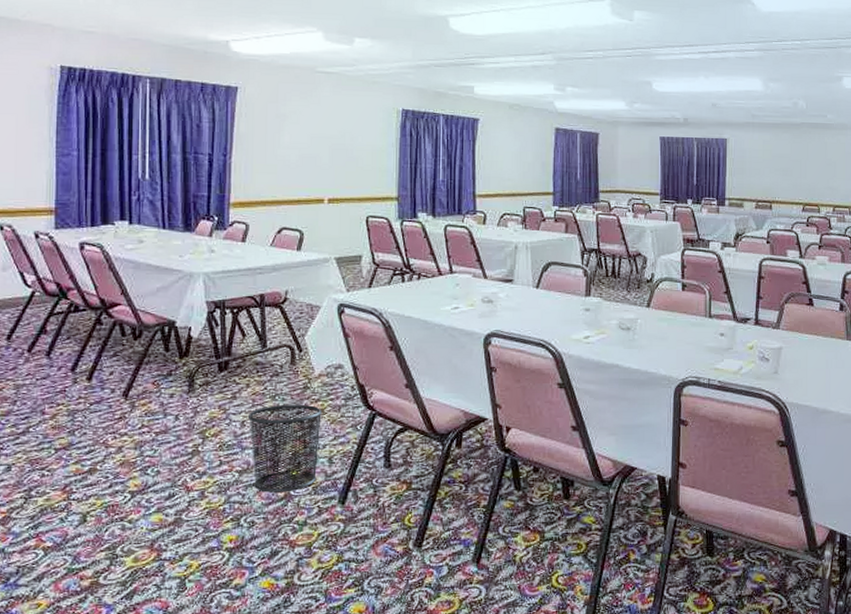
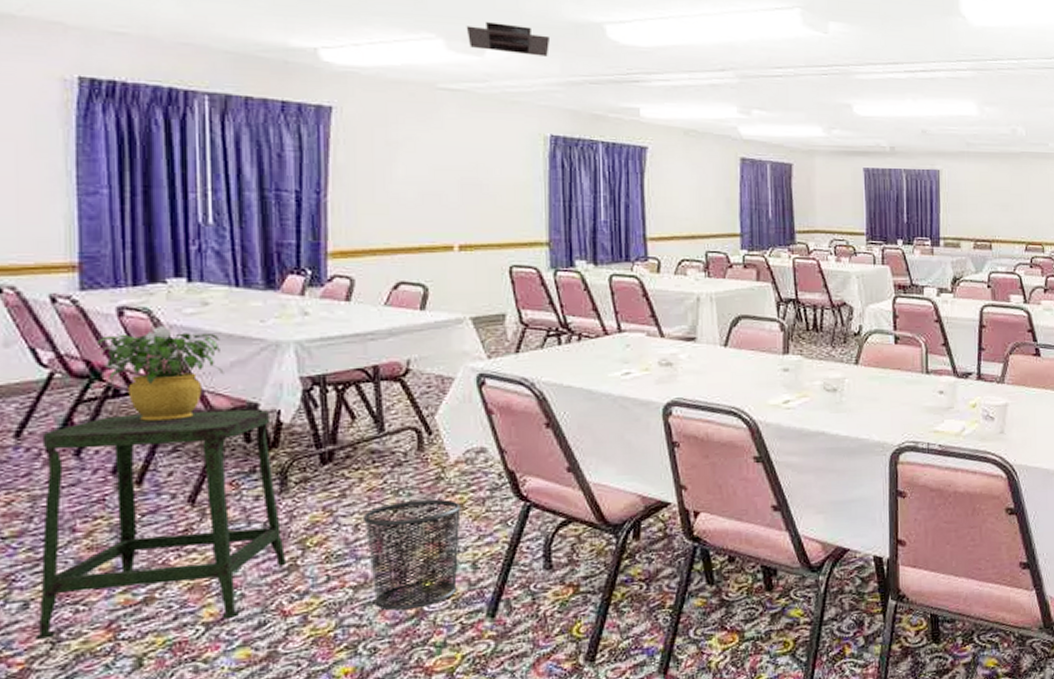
stool: none [14,325,191,495] -> present [35,409,287,640]
potted flower: none [64,257,152,331] -> present [96,325,224,421]
ceiling vent: none [340,17,404,45] -> present [466,22,549,57]

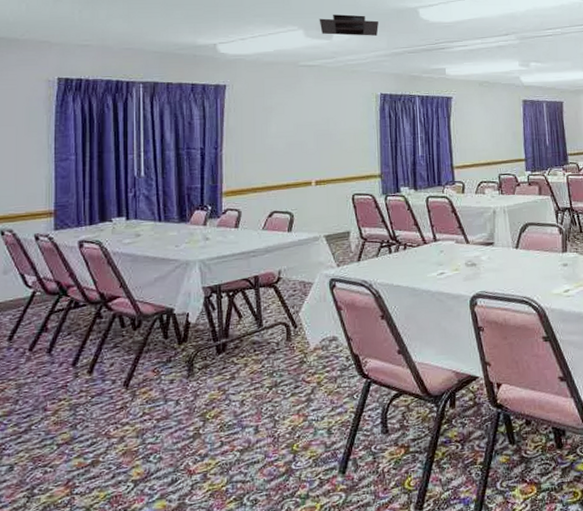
stool: present [35,409,287,640] -> none [16,313,193,495]
potted flower: present [96,325,224,421] -> none [64,252,150,325]
waste bin: present [362,499,461,611] -> none [246,378,319,469]

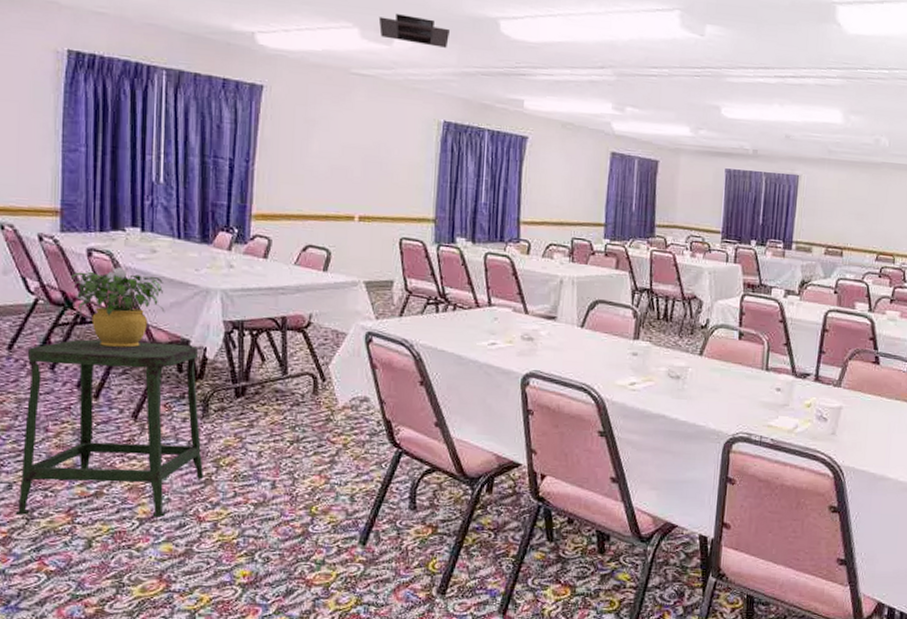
stool: none [16,313,193,495] -> present [15,339,204,517]
potted flower: none [64,252,150,325] -> present [70,266,165,348]

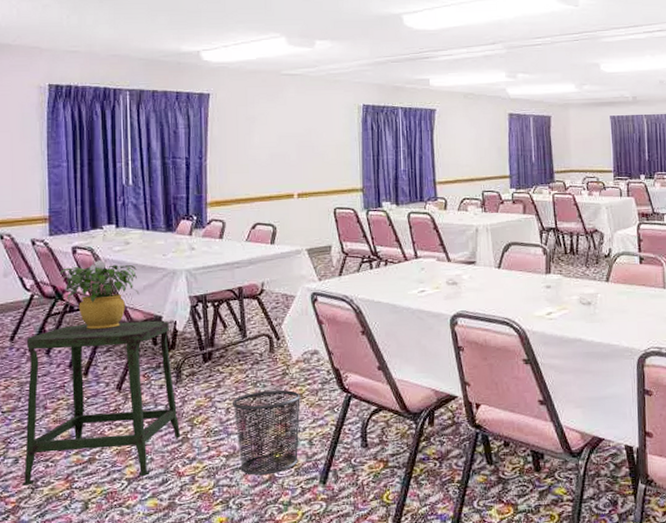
waste bin: none [265,436,344,529] -> present [231,389,300,475]
ceiling vent: present [378,14,450,48] -> none [301,21,361,44]

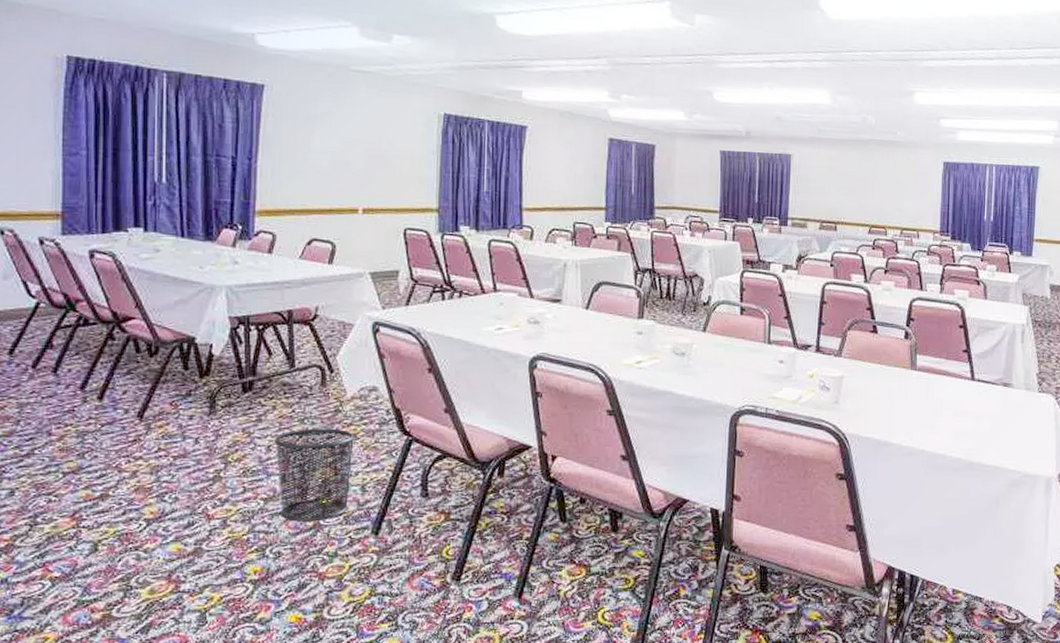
stool: present [22,320,181,486] -> none [18,341,213,522]
potted flower: present [59,259,140,329] -> none [72,267,170,347]

